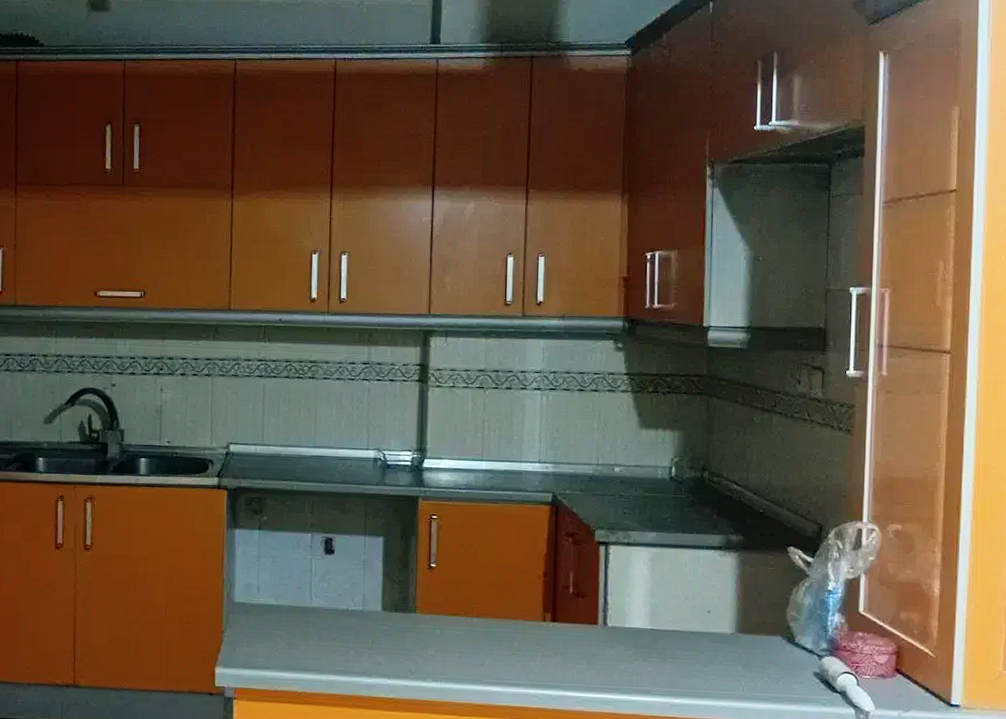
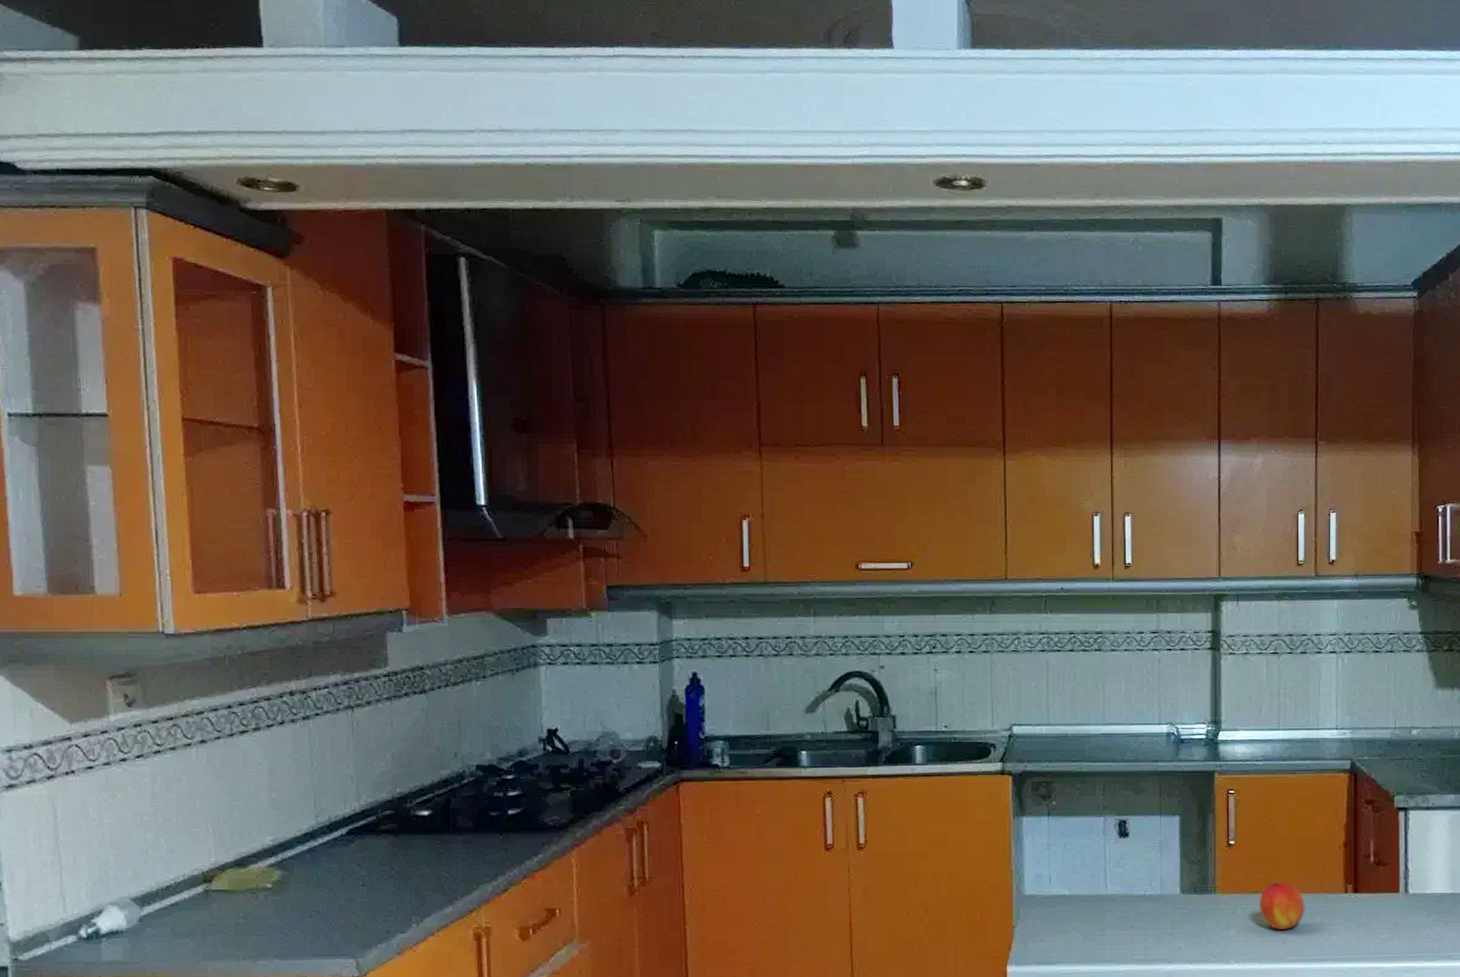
peach: none [458,606,503,654] -> present [1259,882,1305,931]

